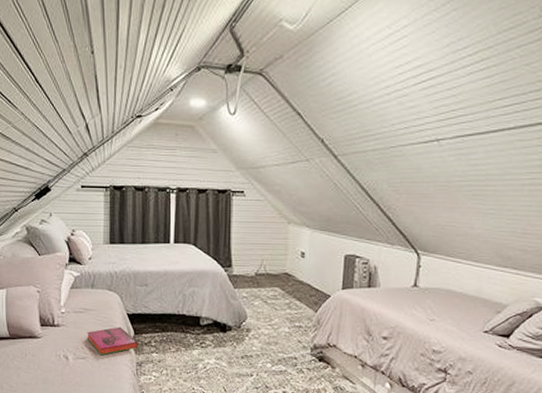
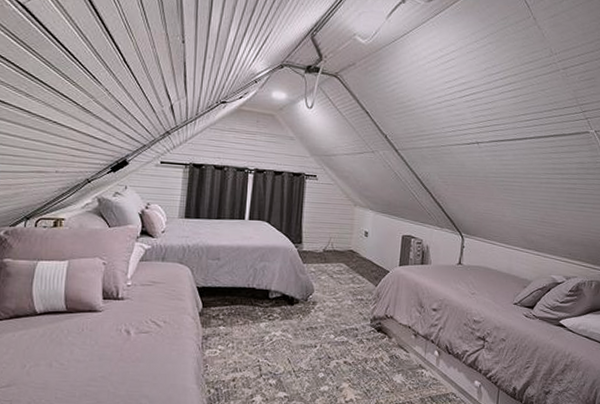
hardback book: present [87,326,138,356] -> none [152,300,206,330]

